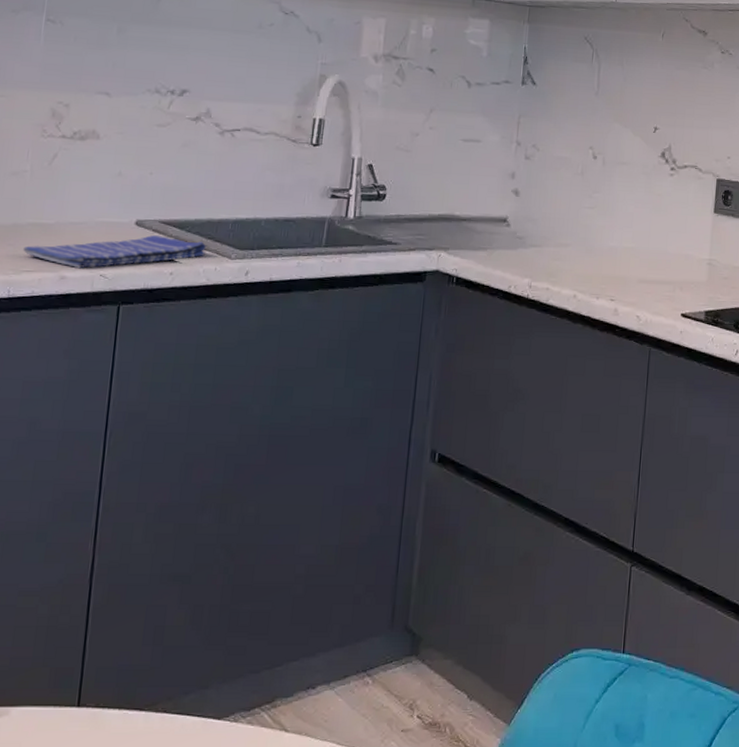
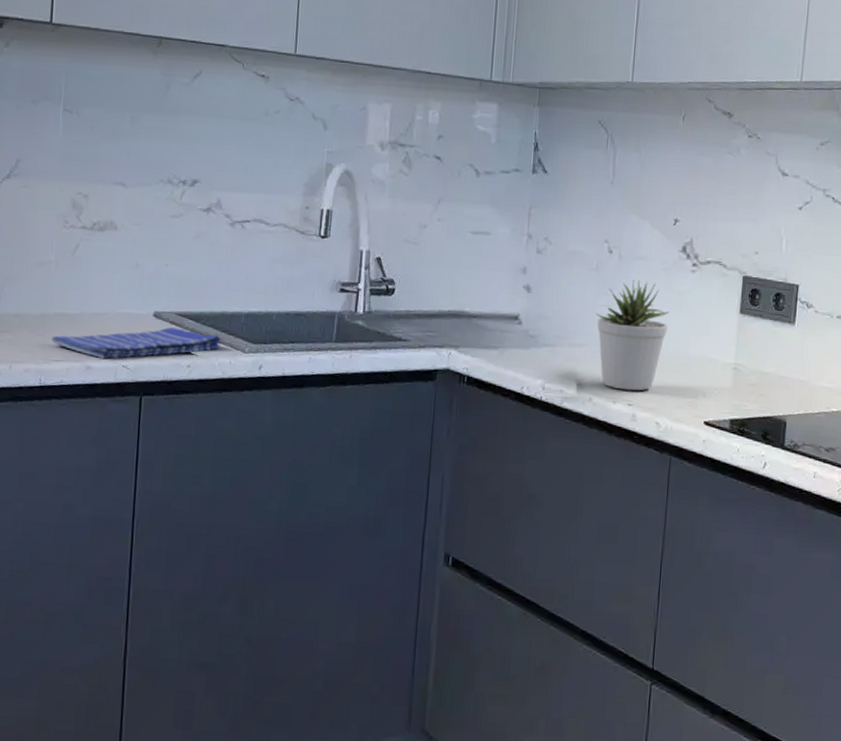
potted plant: none [581,183,650,287] -> present [596,280,670,391]

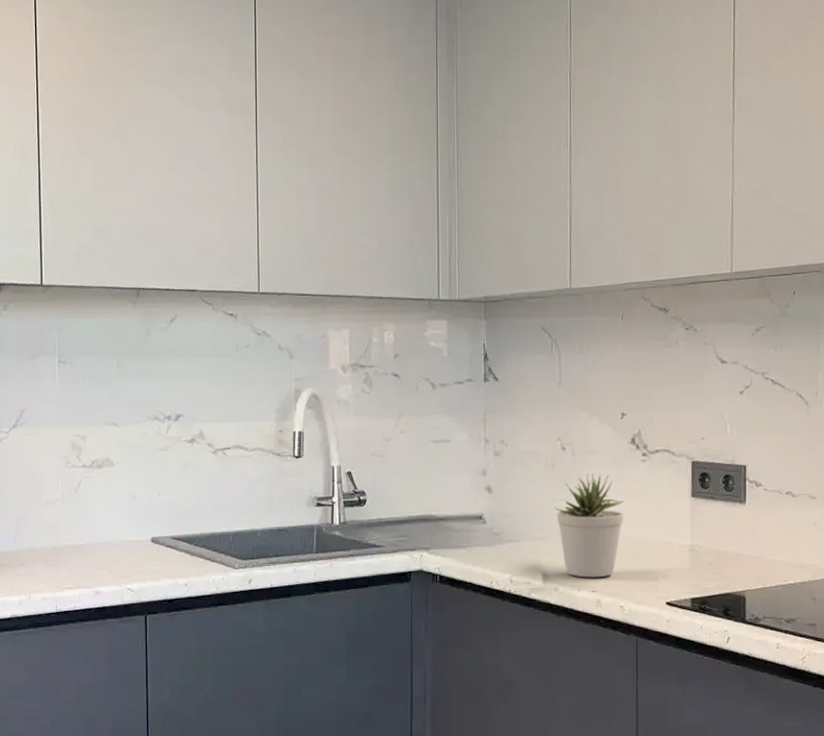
dish towel: present [51,327,222,360] -> none [63,551,213,584]

